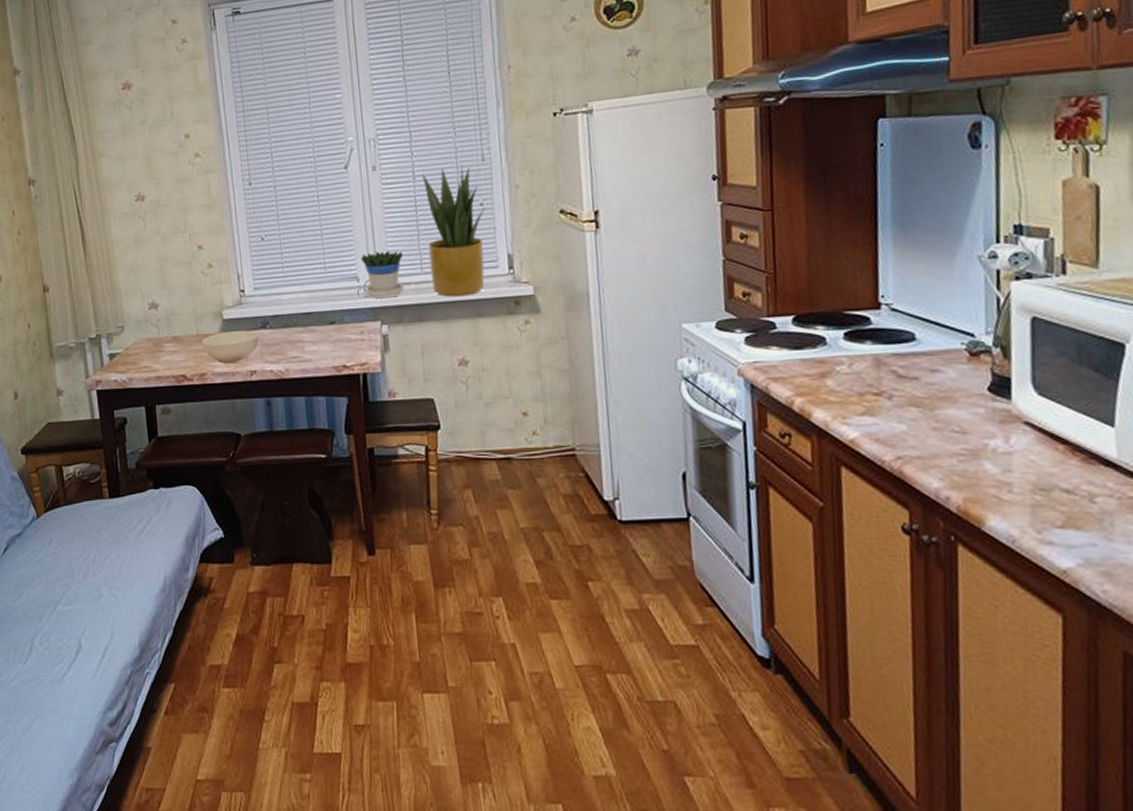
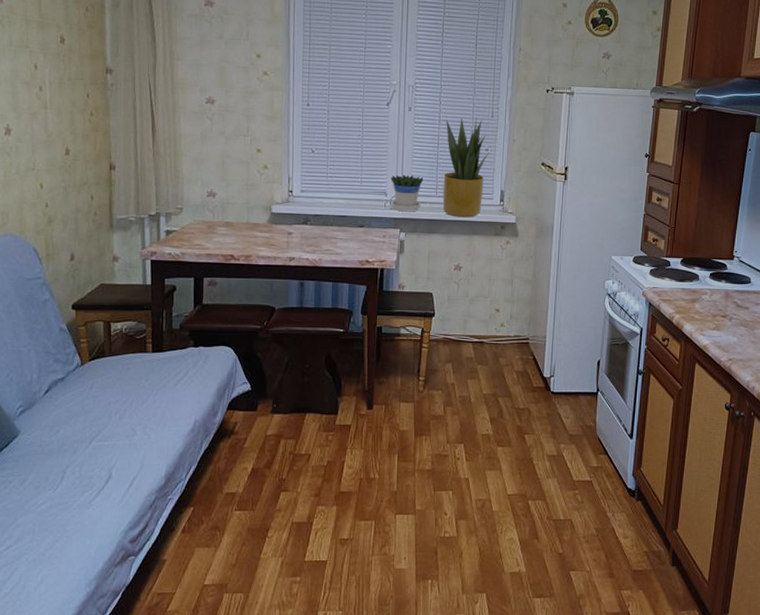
bowl: present [201,330,260,363] -> none [250,223,302,249]

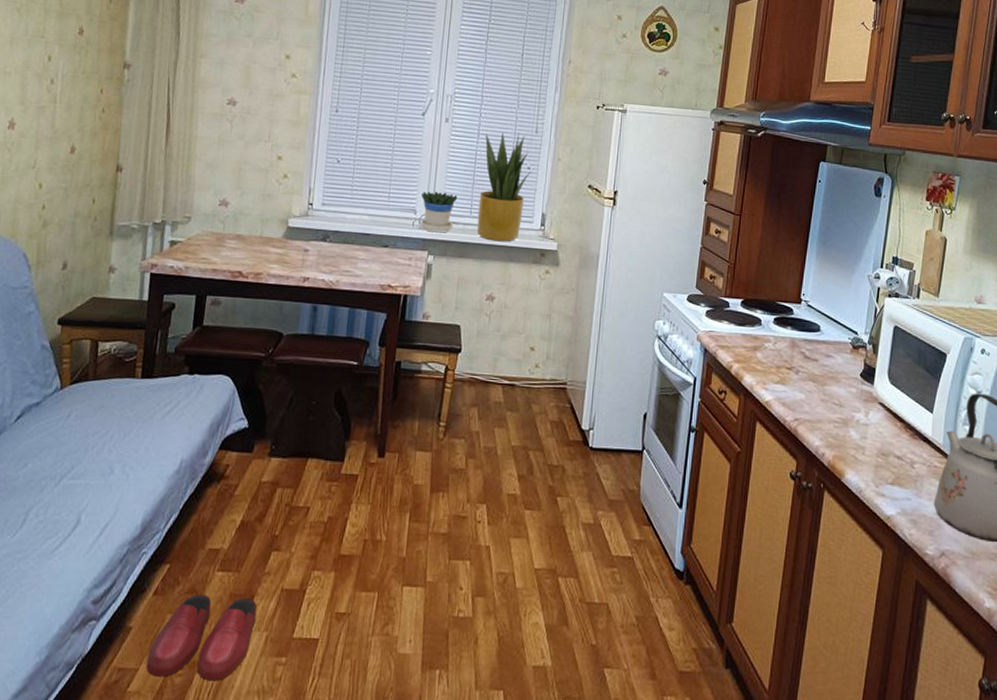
slippers: none [181,530,272,599] -> present [146,594,258,681]

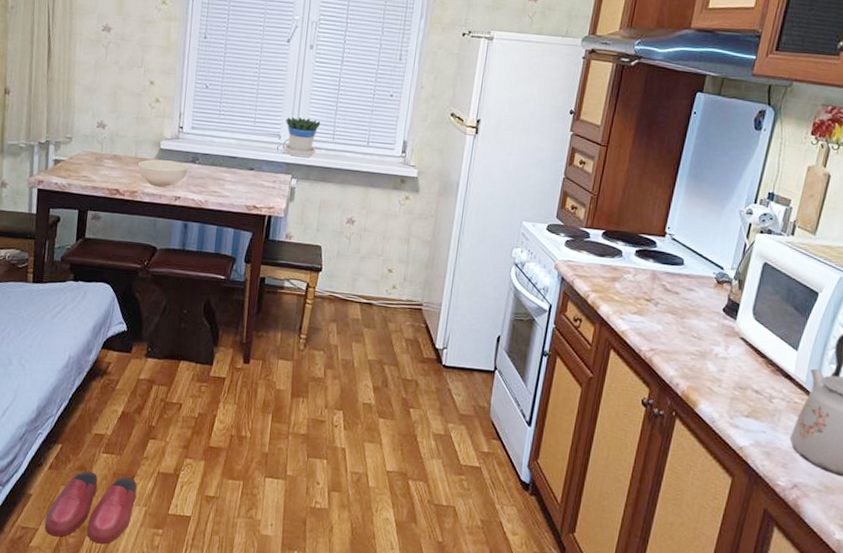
bowl: none [263,238,320,267] -> present [137,159,190,187]
planter: present [476,132,532,242] -> none [339,59,395,168]

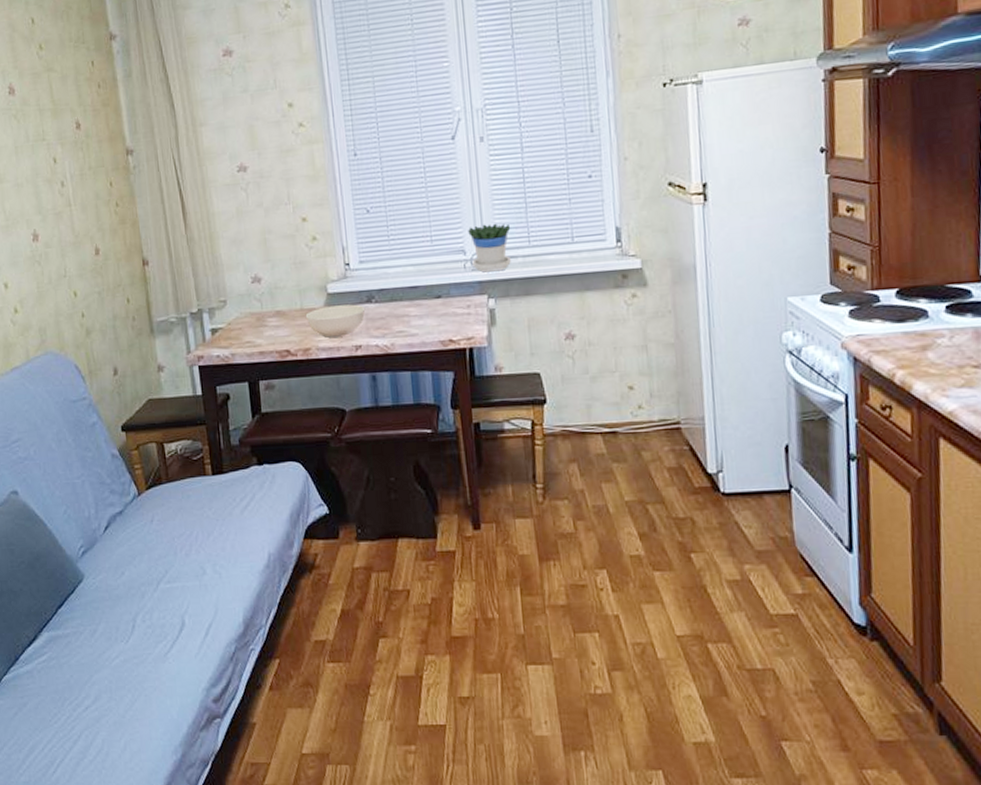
slippers: present [44,471,138,544] -> none [276,687,377,772]

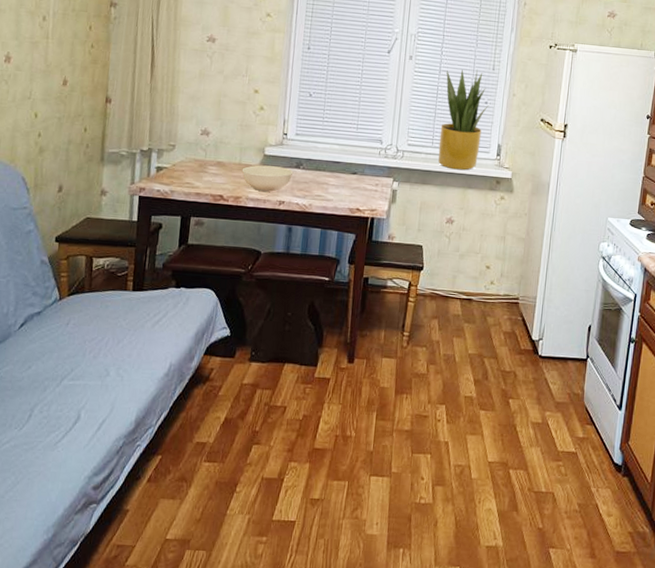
flowerpot: present [468,223,511,273] -> none [386,123,421,162]
planter: none [531,135,595,270] -> present [438,69,489,170]

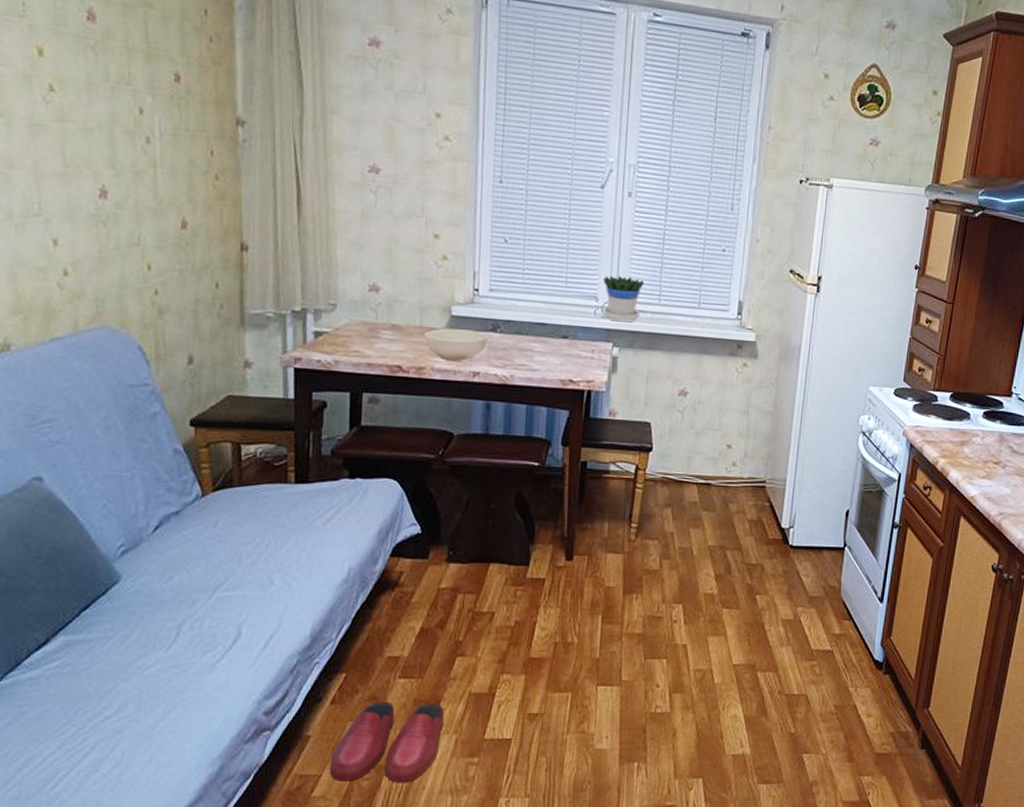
slippers: none [142,481,241,557] -> present [329,701,445,783]
flowerpot: none [386,123,421,162] -> present [603,276,645,323]
planter: present [438,69,489,170] -> none [666,208,728,332]

